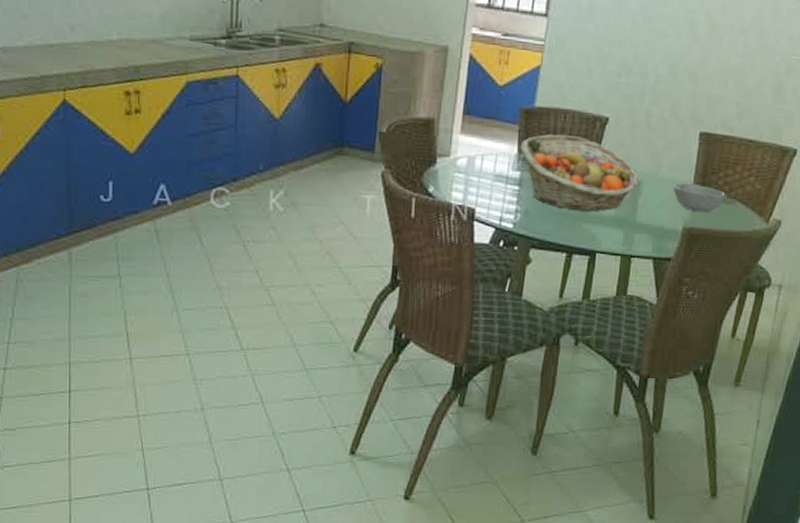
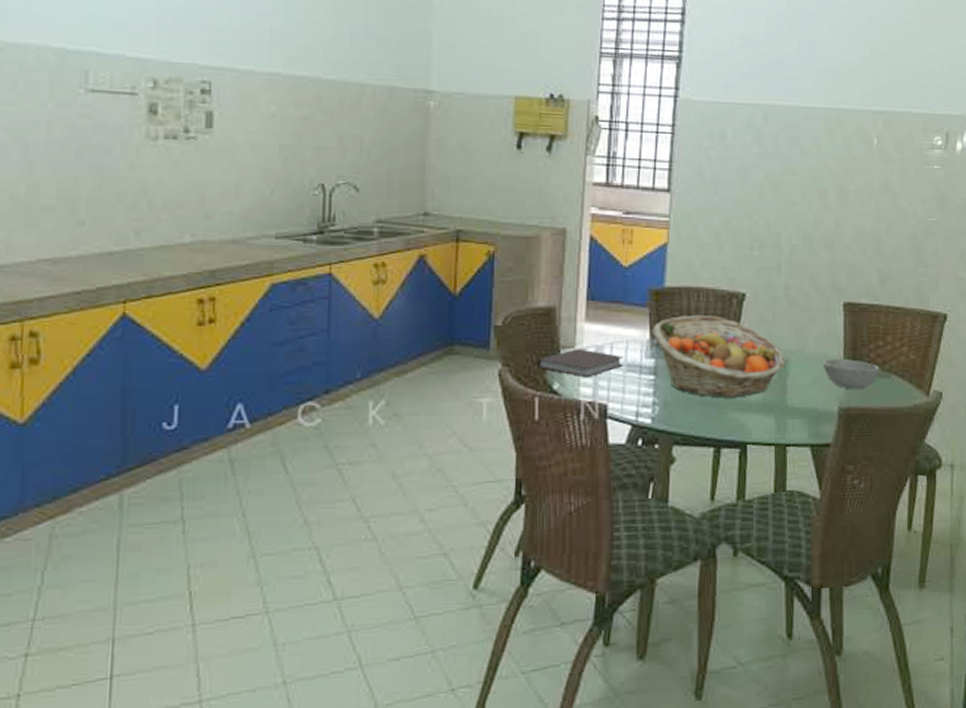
notebook: none [415,157,492,184] -> present [537,348,623,378]

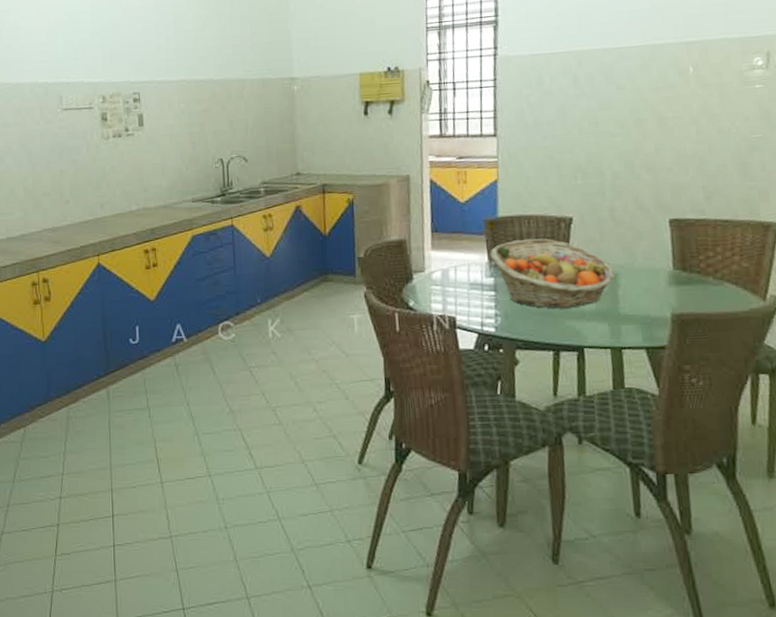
notebook: present [537,348,623,378] -> none [394,272,467,296]
bowl: present [822,359,880,390] -> none [652,270,711,298]

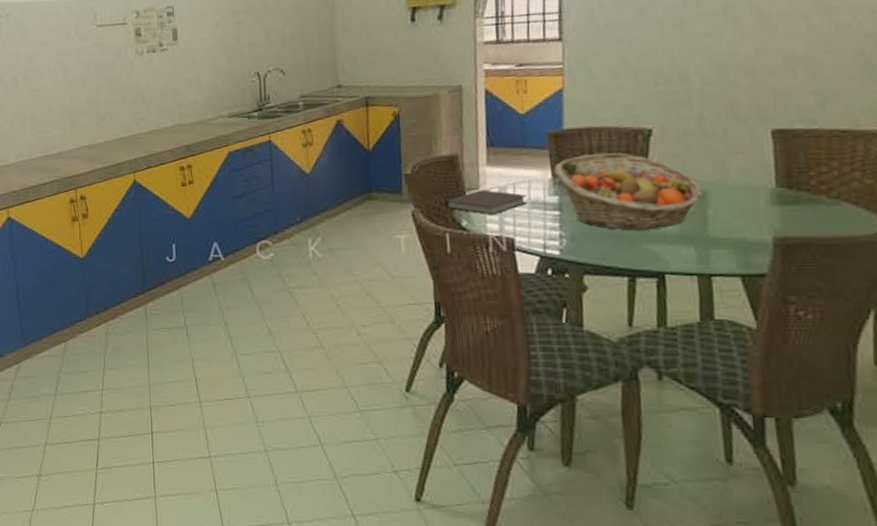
notebook: none [394,272,467,296] -> present [445,190,527,215]

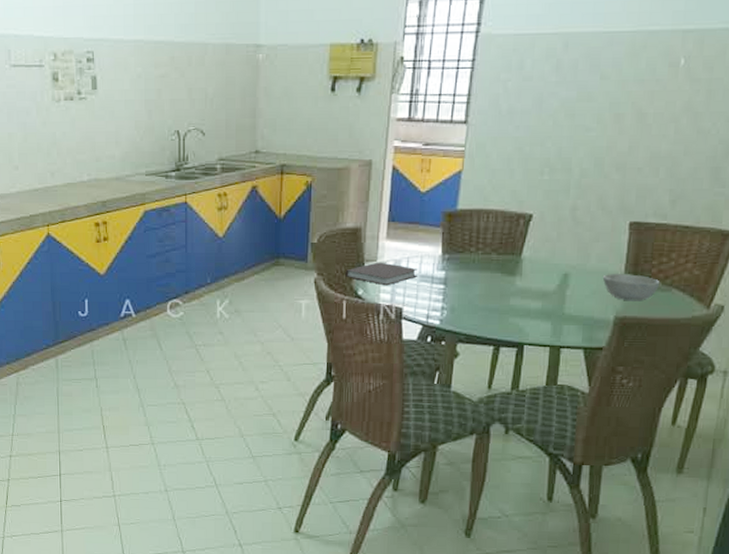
fruit basket: present [554,152,704,230] -> none [444,233,566,305]
bowl: none [749,188,824,219] -> present [602,274,660,301]

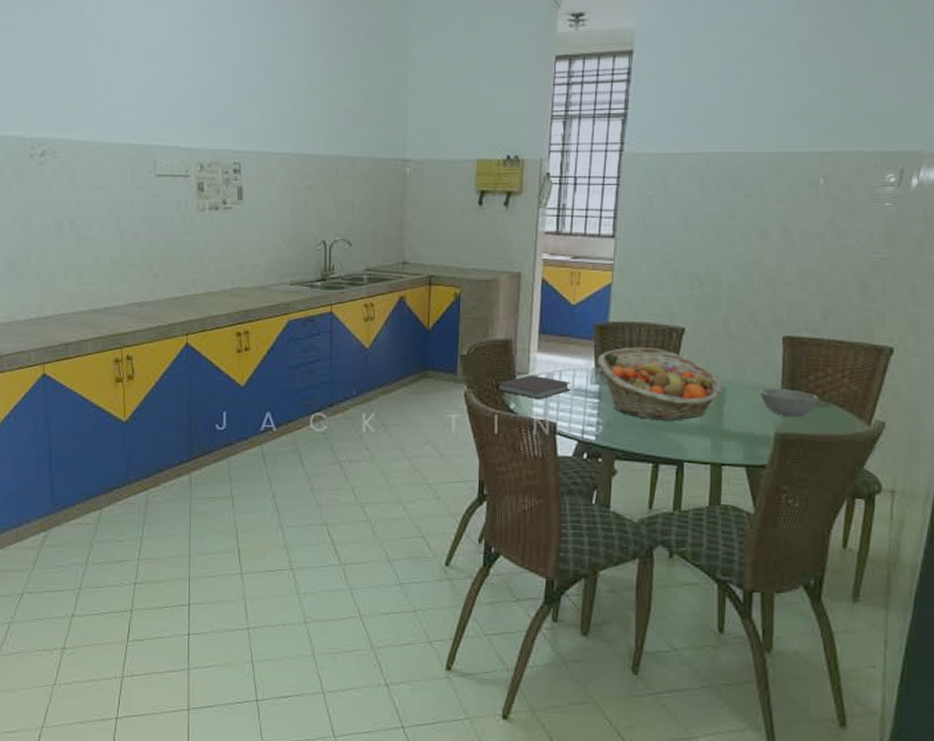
fruit basket: none [444,233,566,305] -> present [597,347,723,420]

